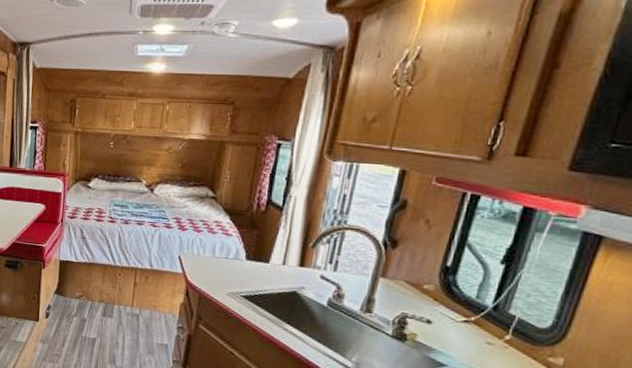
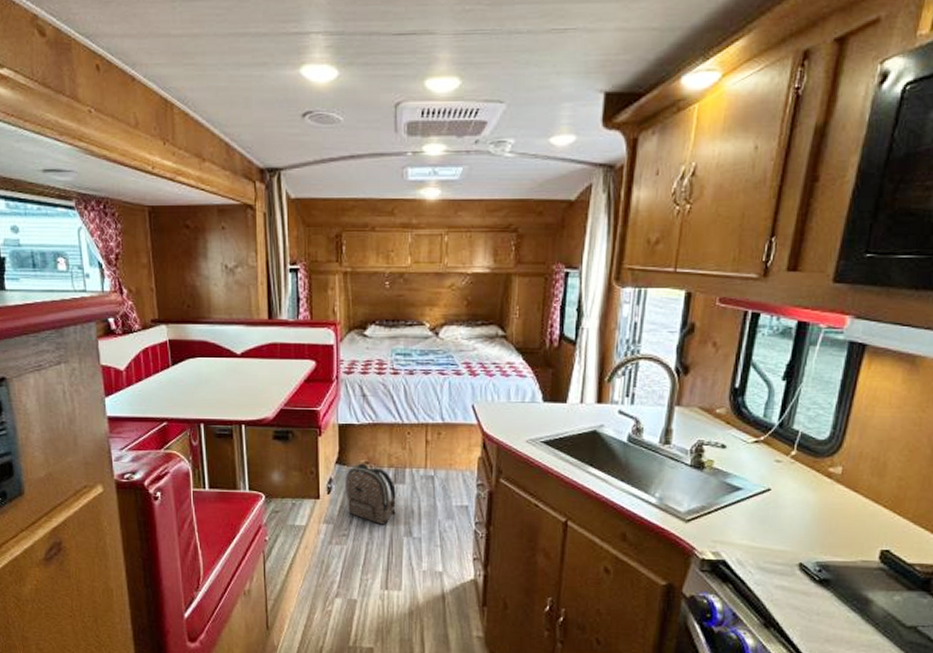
backpack: none [61,294,105,351] -> present [345,461,396,525]

